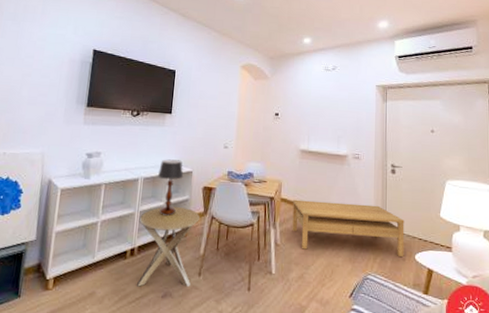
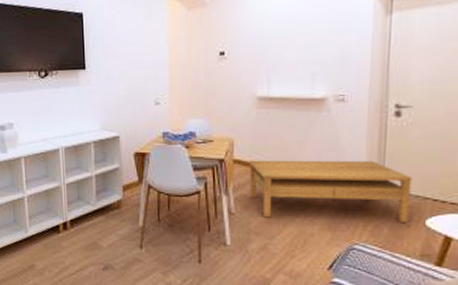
side table: present [137,207,200,287] -> none [66,177,134,260]
table lamp: present [158,159,184,216] -> none [80,124,110,187]

